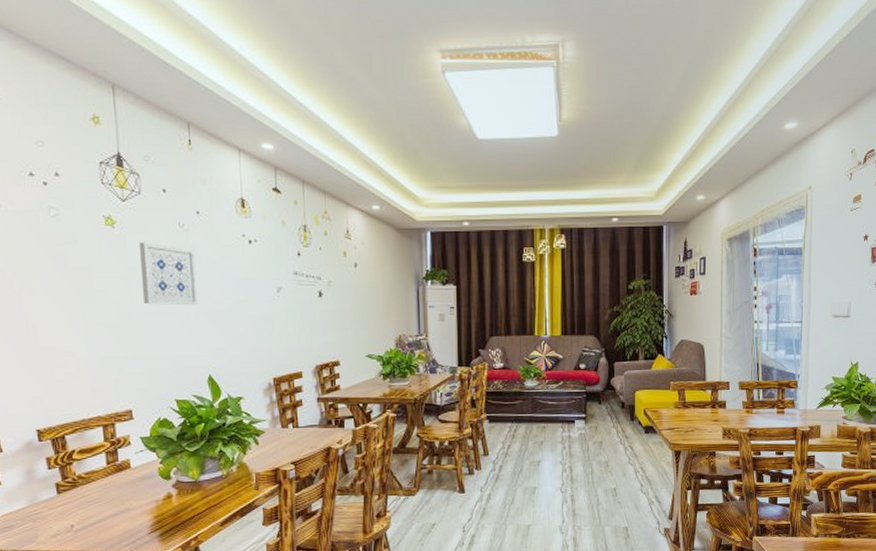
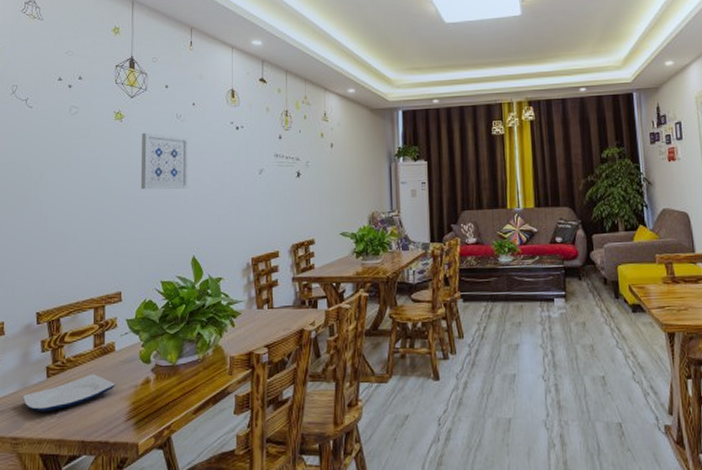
plate: none [32,490,135,527] -> present [22,374,116,412]

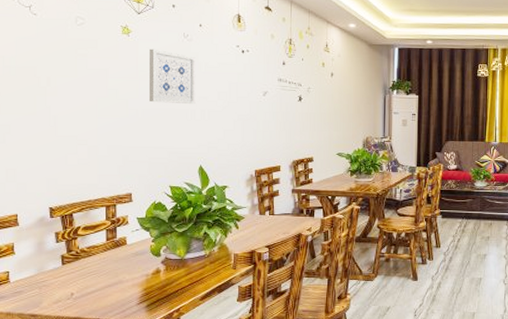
plate: present [22,374,116,412] -> none [39,263,128,294]

